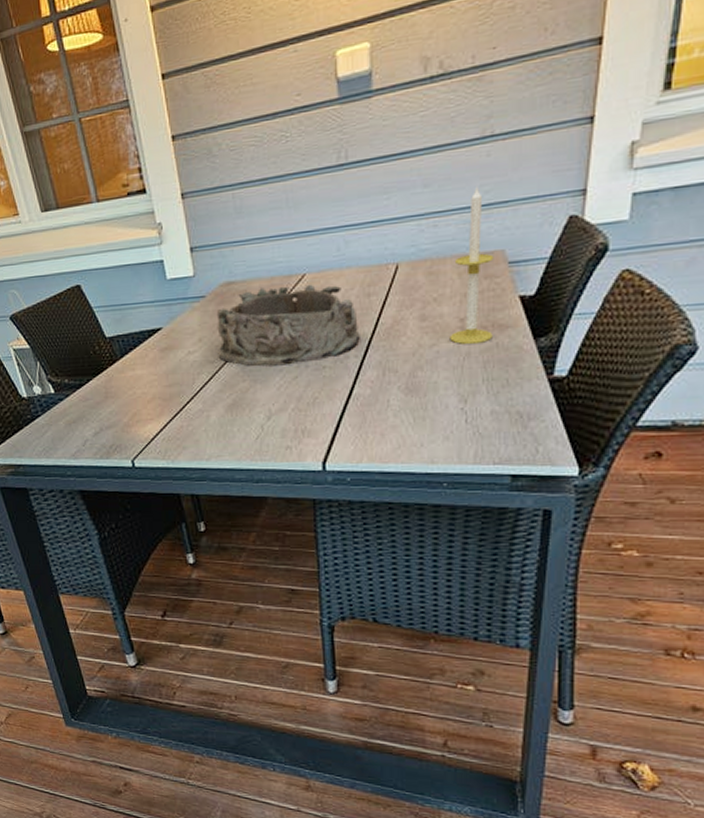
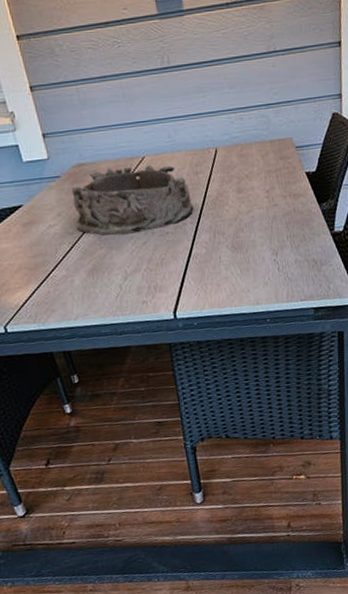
candle: present [449,185,494,345] -> none [257,88,291,211]

